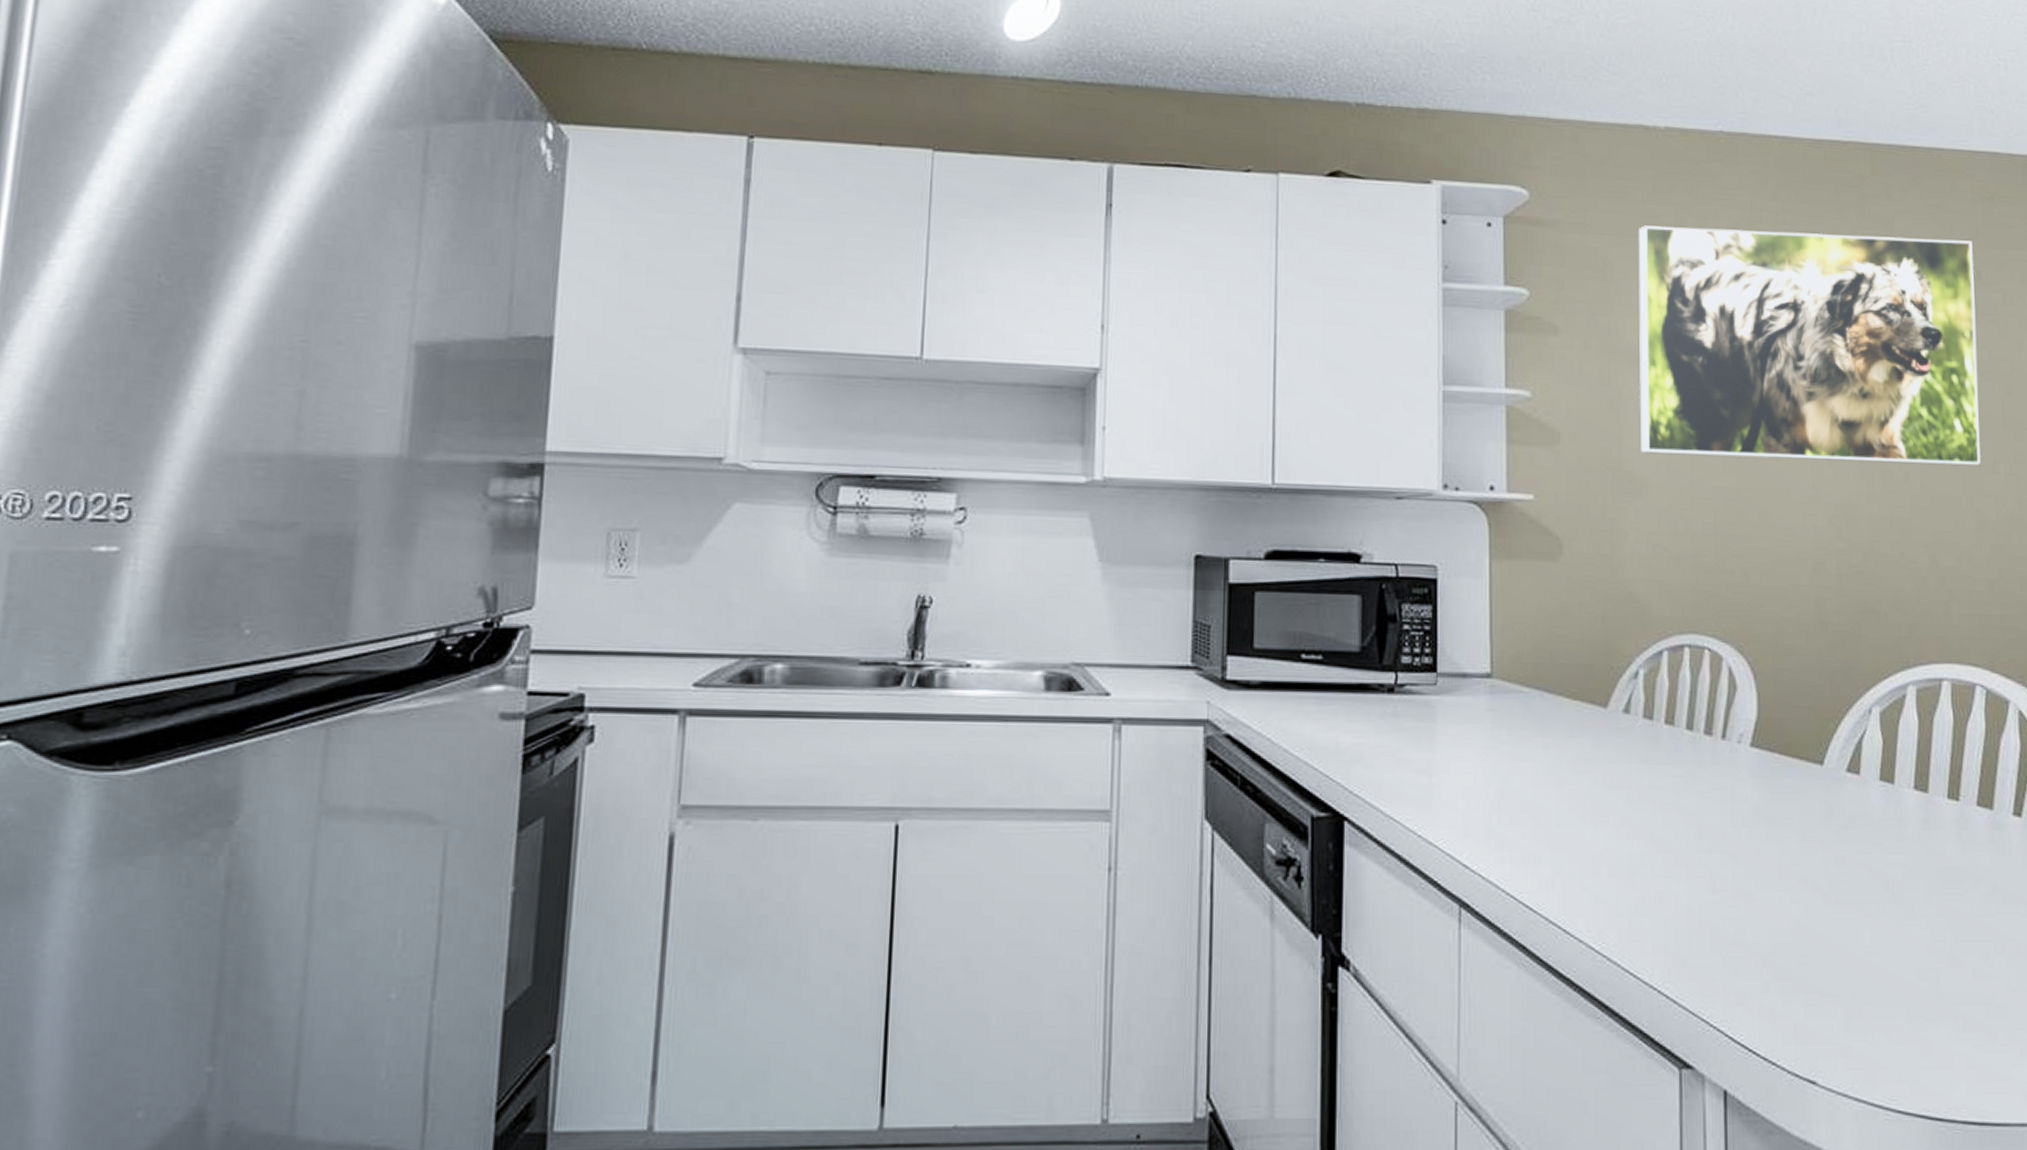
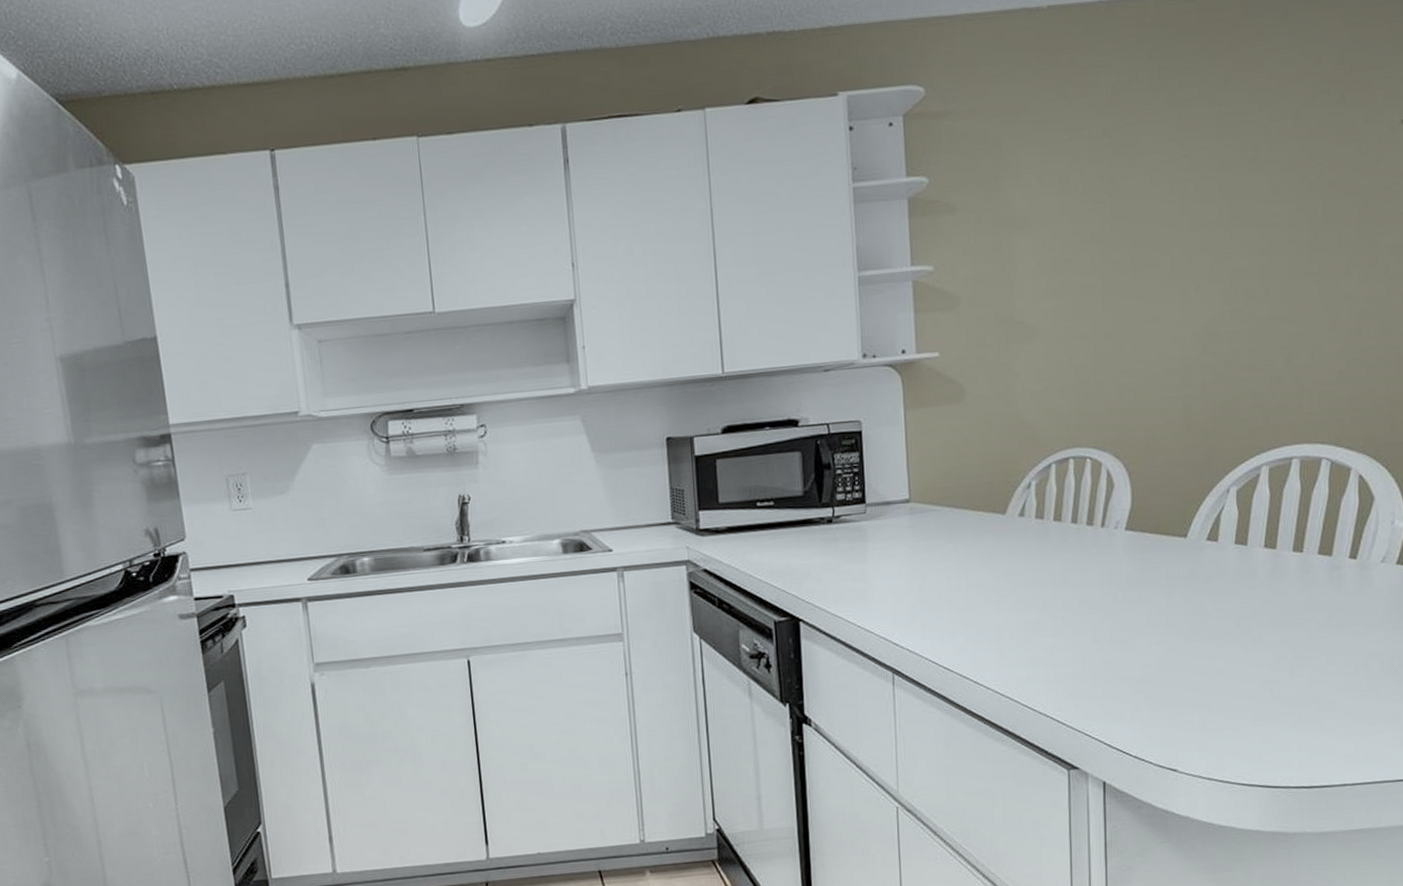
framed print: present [1638,225,1981,465] -> none [1024,67,1338,304]

